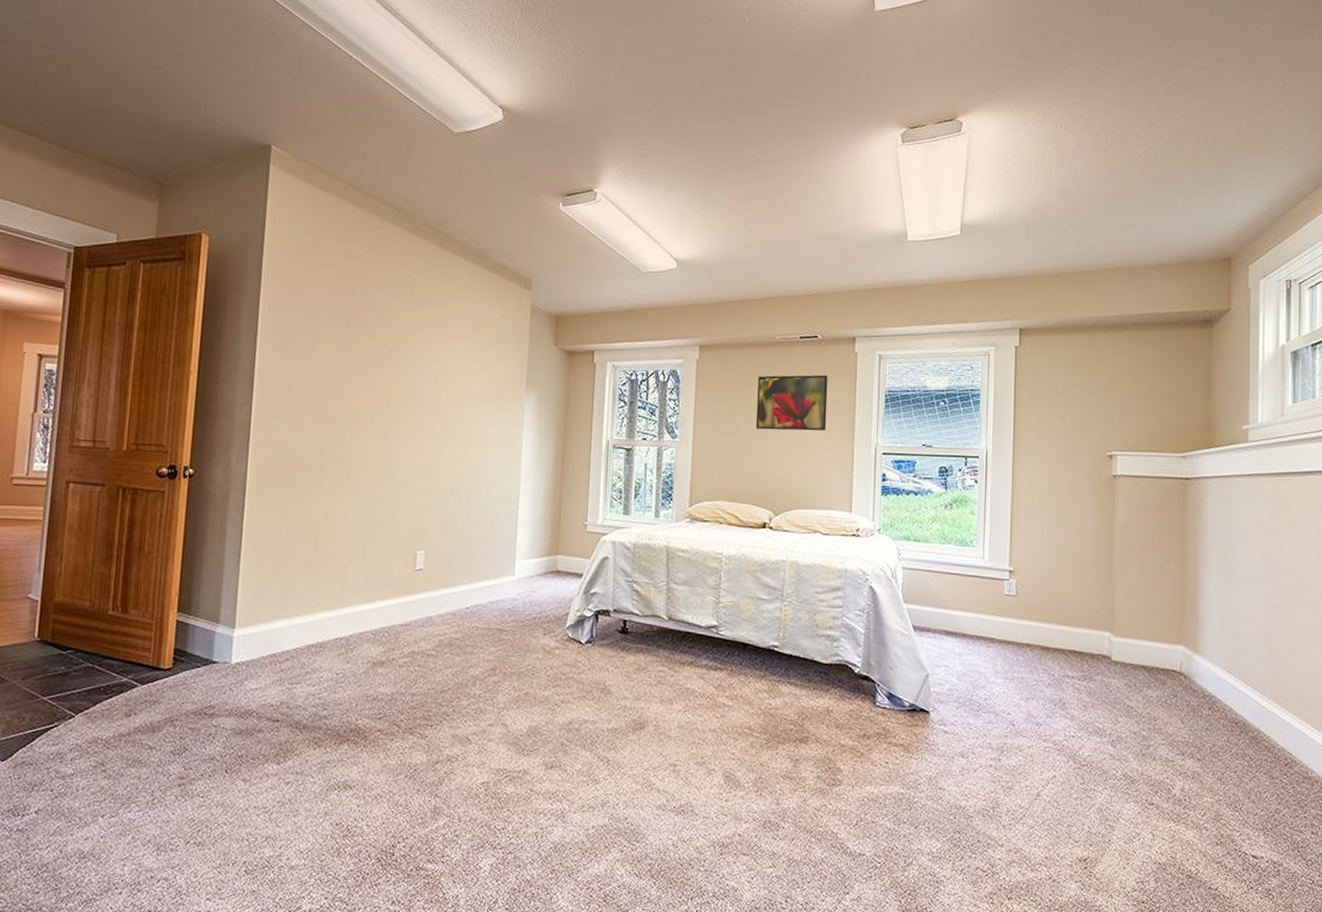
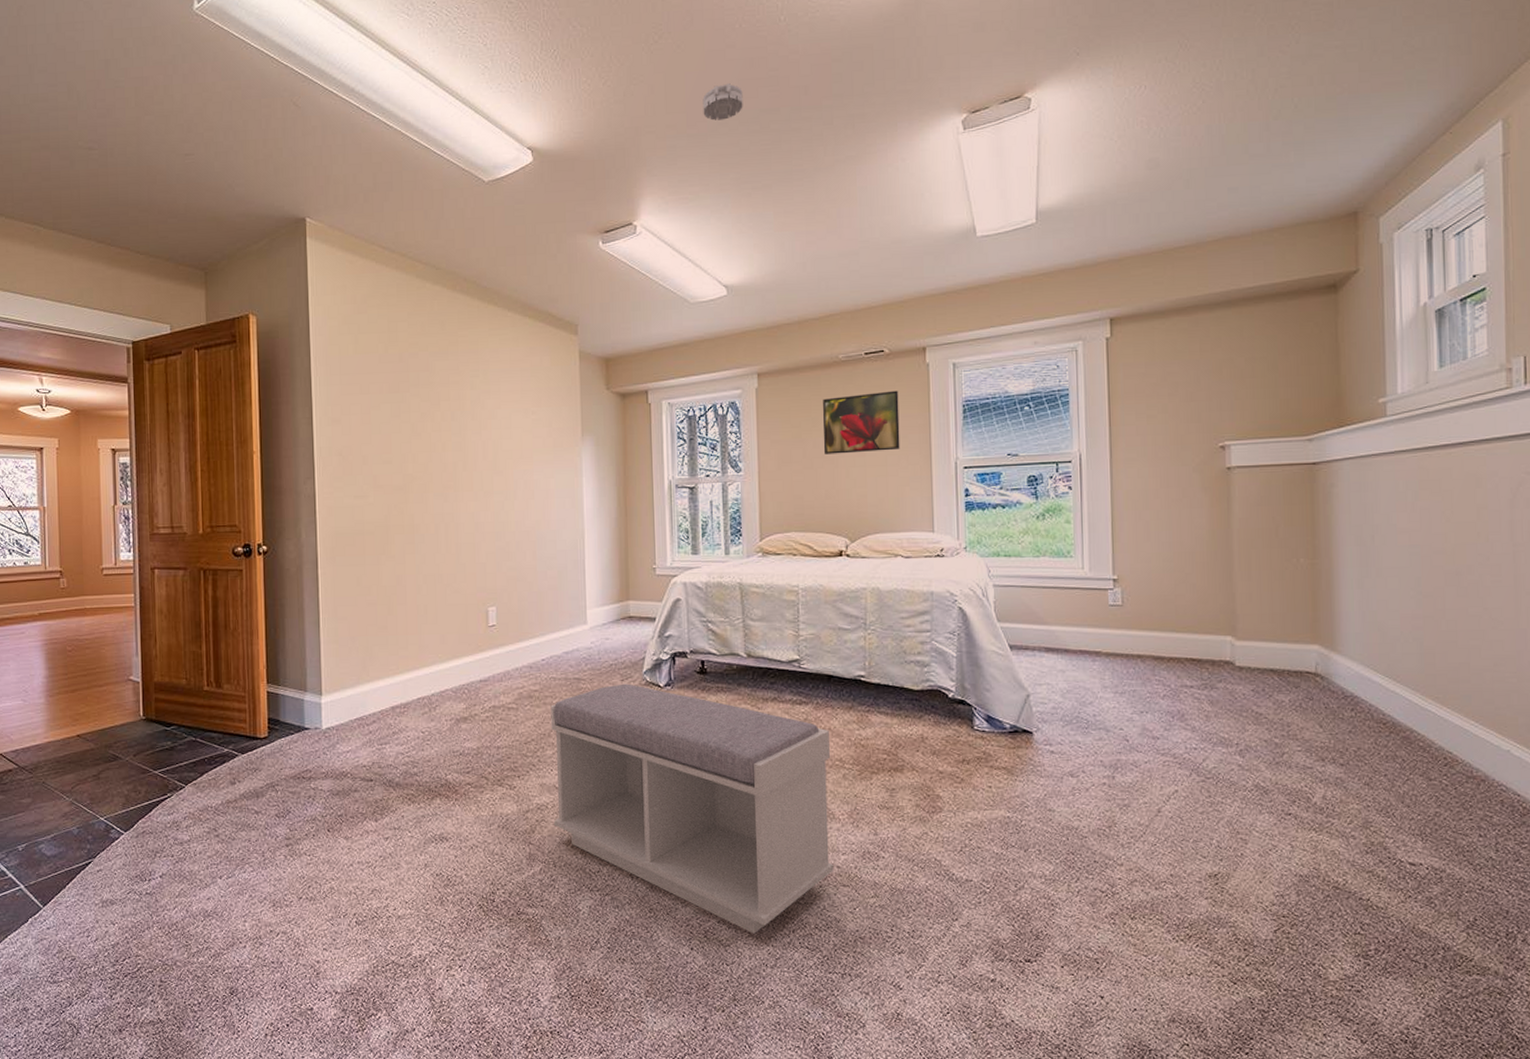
bench: none [463,638,741,900] -> present [550,683,834,934]
smoke detector: none [668,72,706,105] -> present [702,83,743,121]

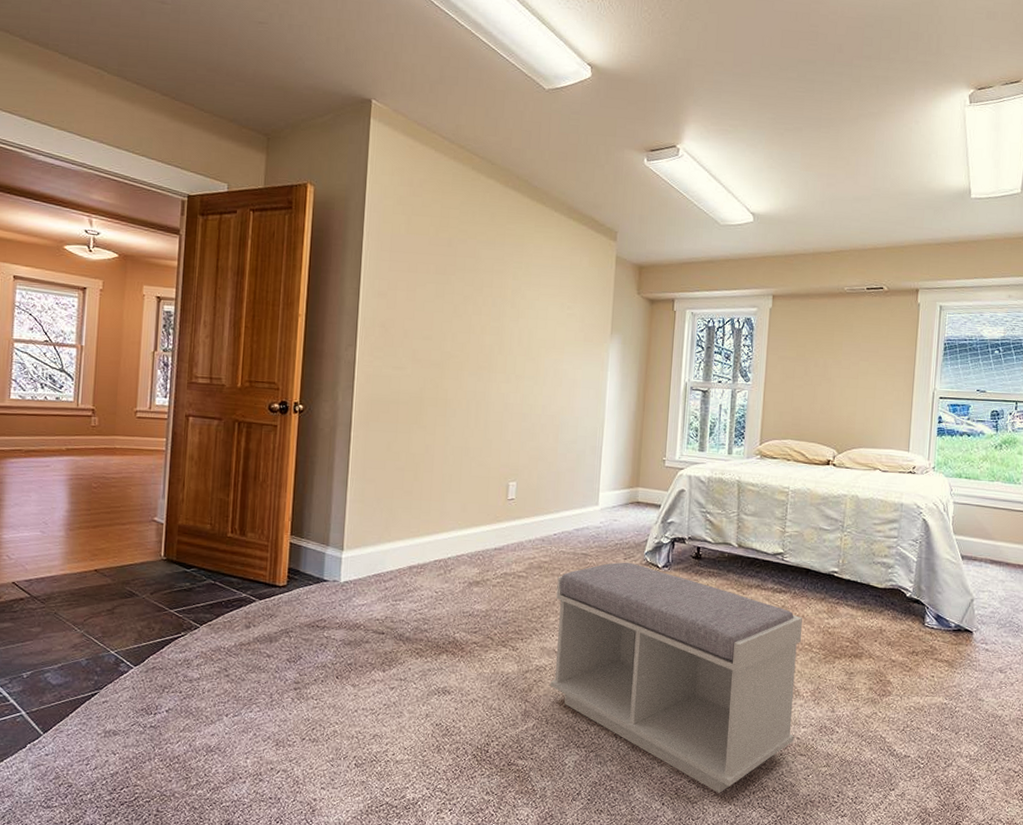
smoke detector: present [702,83,743,121] -> none [749,32,786,64]
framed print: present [823,390,900,454] -> none [823,324,892,377]

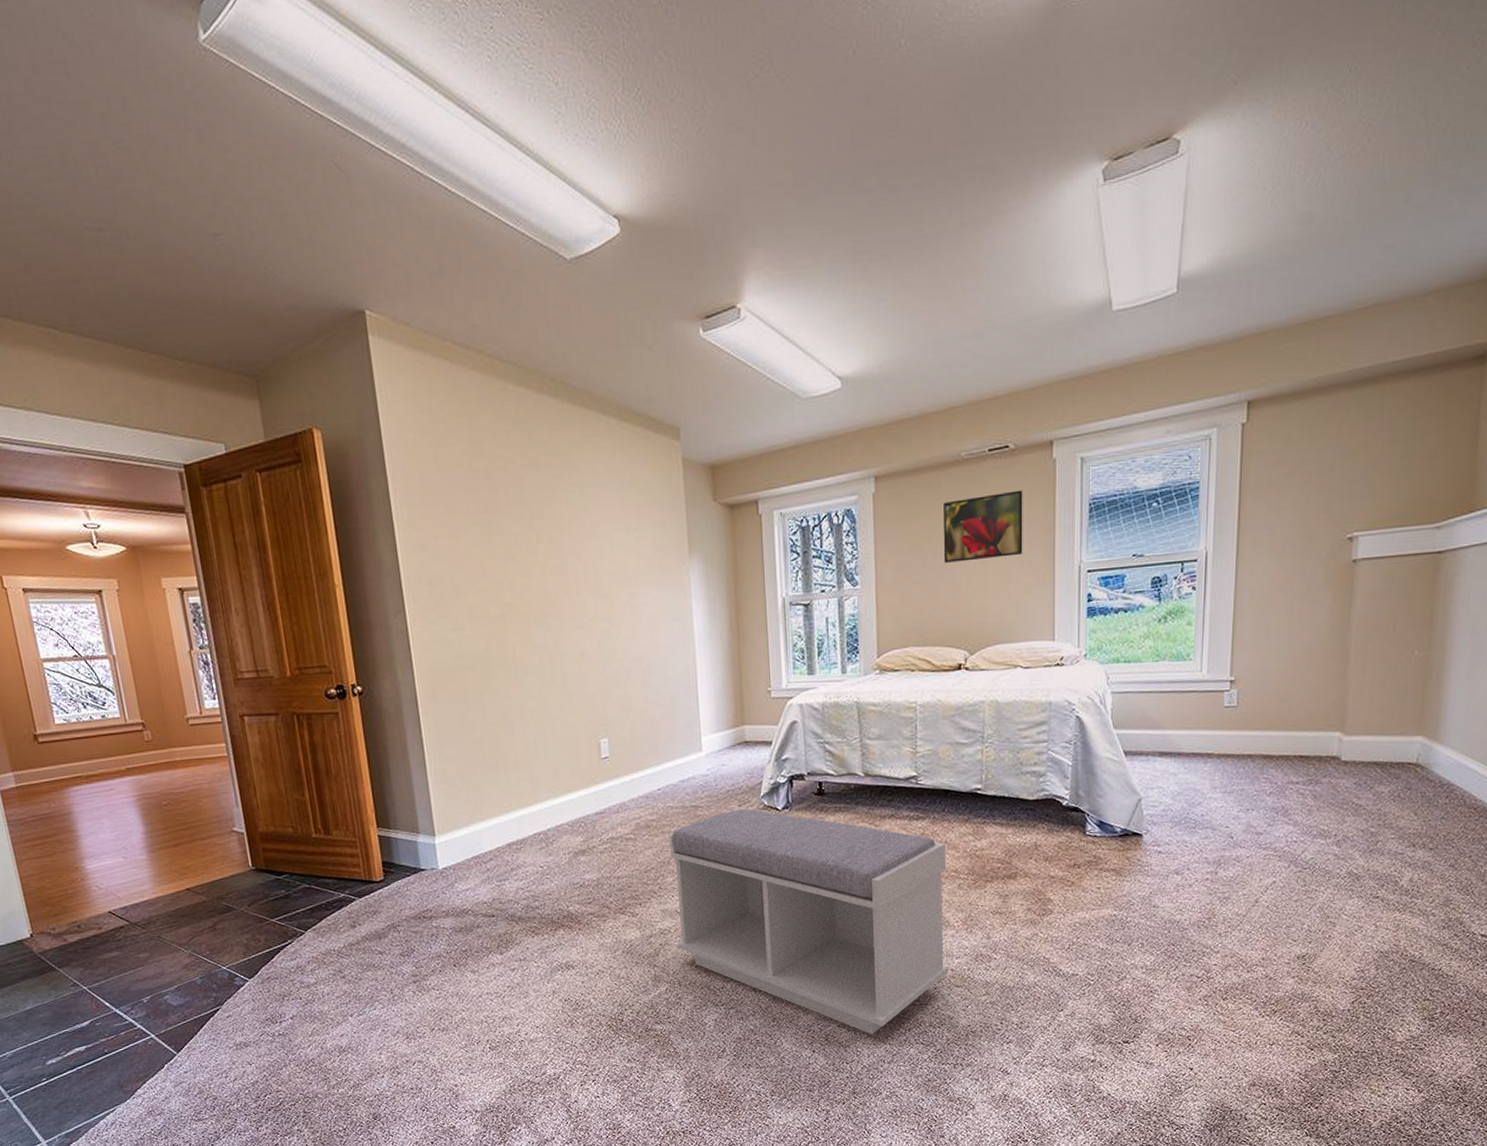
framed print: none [823,324,892,377] -> present [943,490,1023,563]

